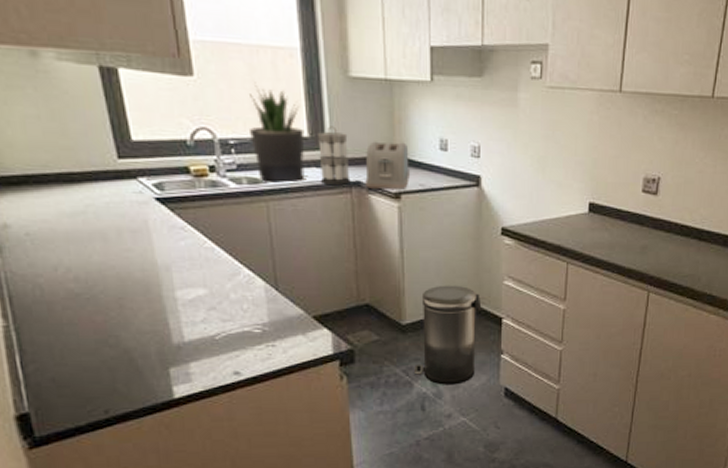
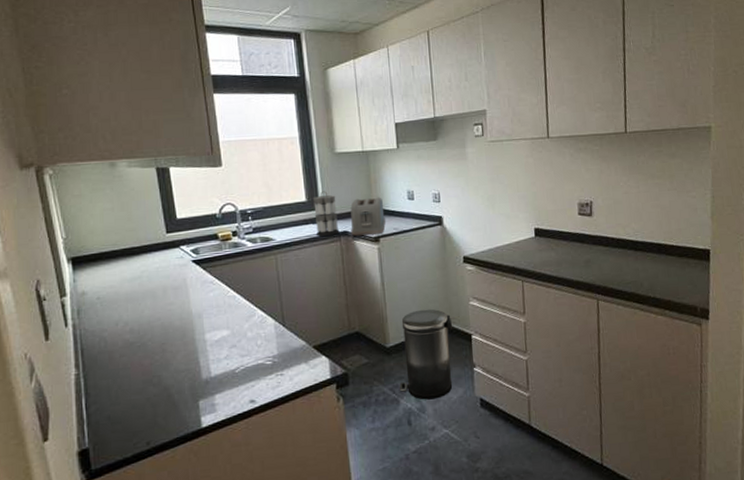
planter: present [250,82,305,183] -> none [262,165,304,239]

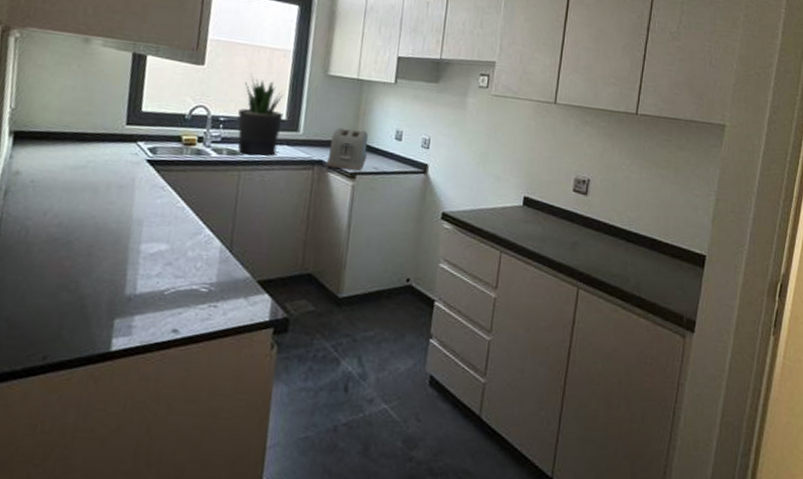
planter: none [262,165,304,239] -> present [237,73,284,157]
spice rack: present [313,191,340,236] -> none [289,112,319,162]
pedal bin: present [399,309,453,400] -> none [343,262,417,367]

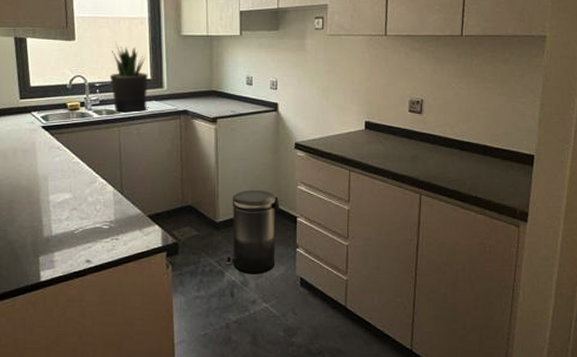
toaster: present [326,127,368,172] -> none [191,80,225,116]
pedal bin: none [343,262,417,367] -> present [226,189,280,274]

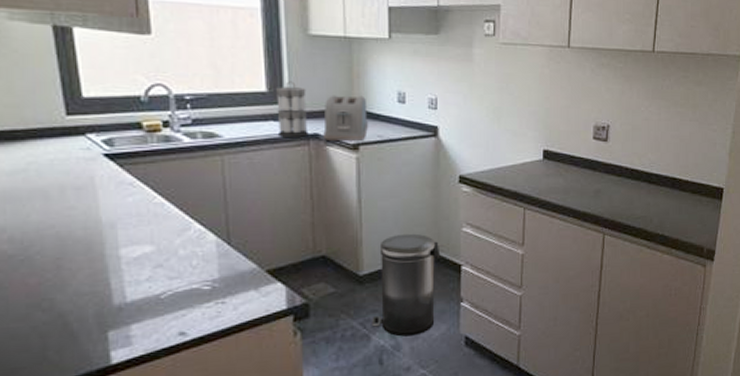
planter: present [110,42,148,113] -> none [207,40,263,137]
spice rack: none [158,70,180,113] -> present [276,81,309,137]
toaster: none [191,80,225,116] -> present [323,95,369,142]

